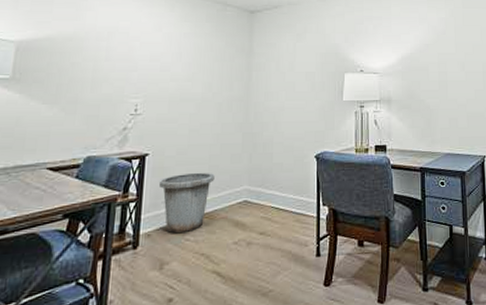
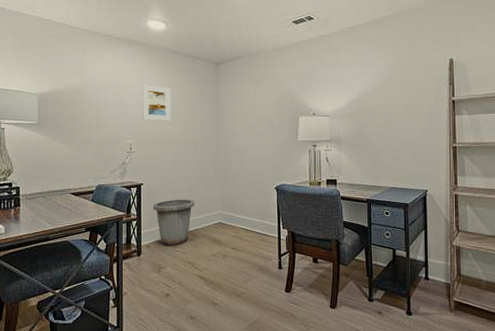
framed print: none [154,33,194,77] -> present [142,84,171,121]

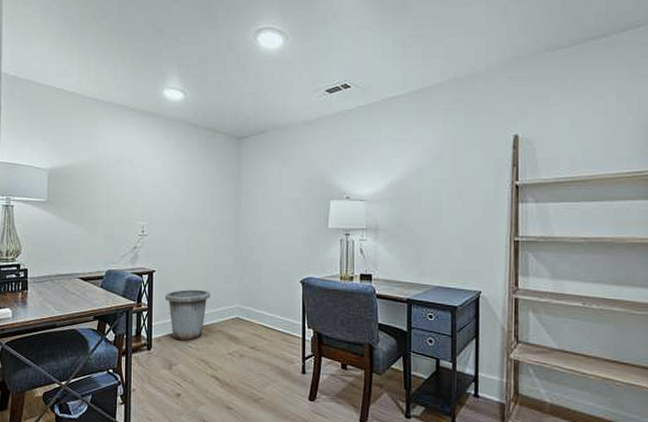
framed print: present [142,84,171,121] -> none [156,161,188,202]

